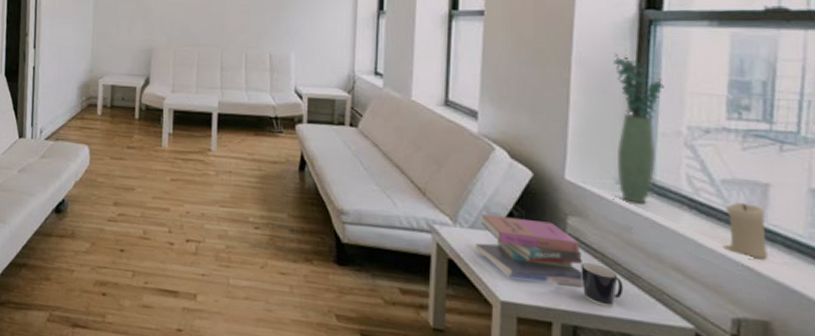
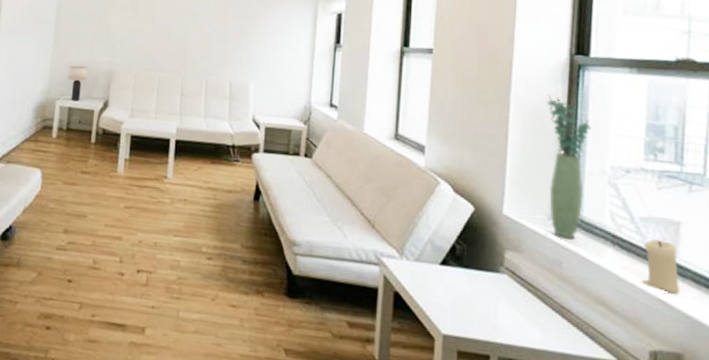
table lamp: none [109,43,128,79] -> present [68,64,88,101]
books: present [475,214,584,288] -> none [420,247,519,321]
mug: present [581,263,624,307] -> none [516,296,554,340]

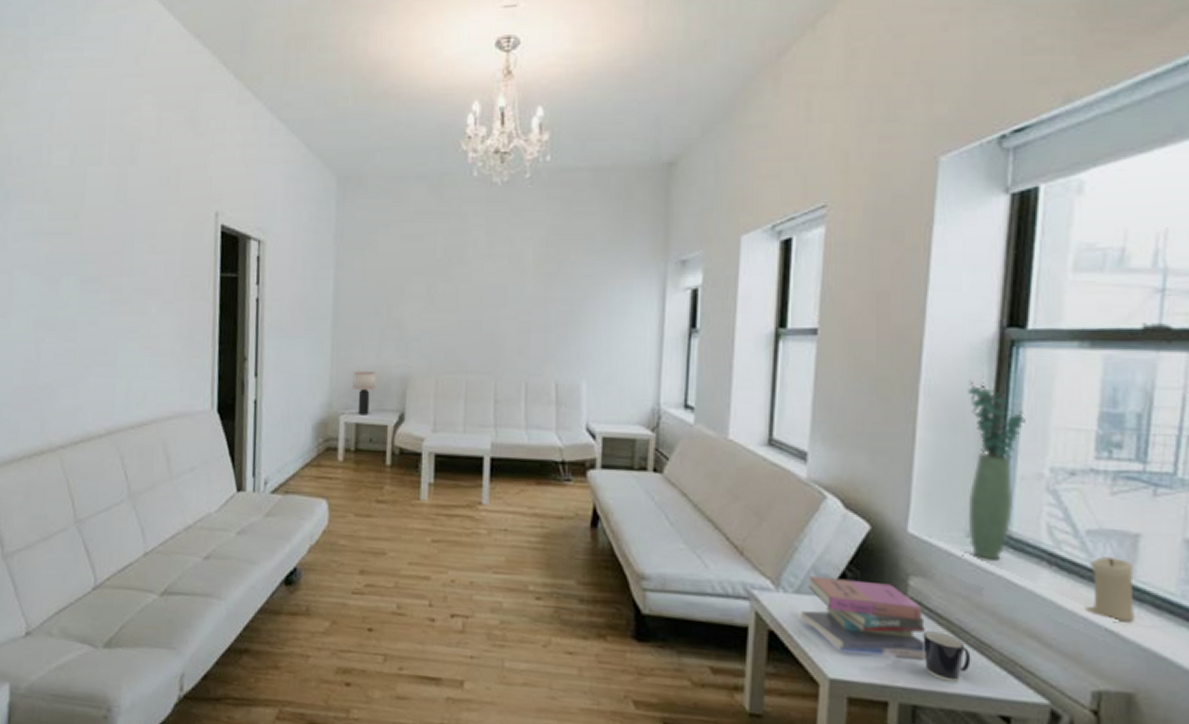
books: none [420,247,519,321] -> present [801,576,926,660]
mug: none [516,296,554,340] -> present [923,631,971,682]

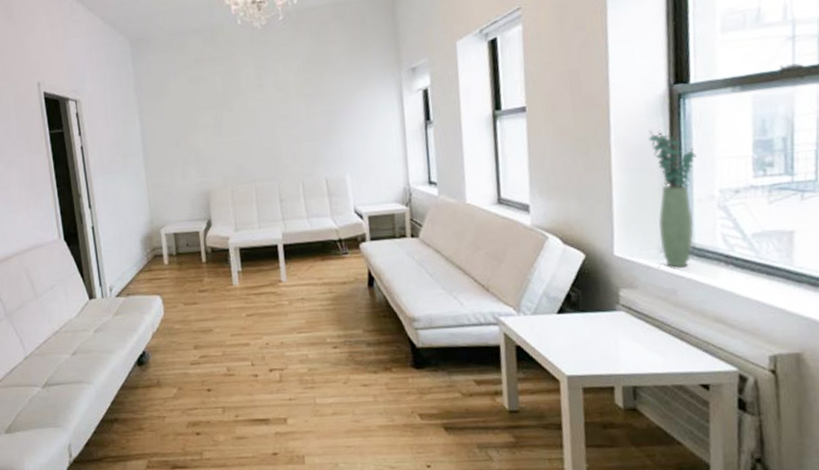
table lamp: present [353,370,377,415] -> none [166,190,186,227]
books: present [801,576,926,660] -> none [539,297,640,354]
mug: present [923,631,971,682] -> none [635,328,674,365]
candle: present [1083,557,1134,622] -> none [756,251,796,300]

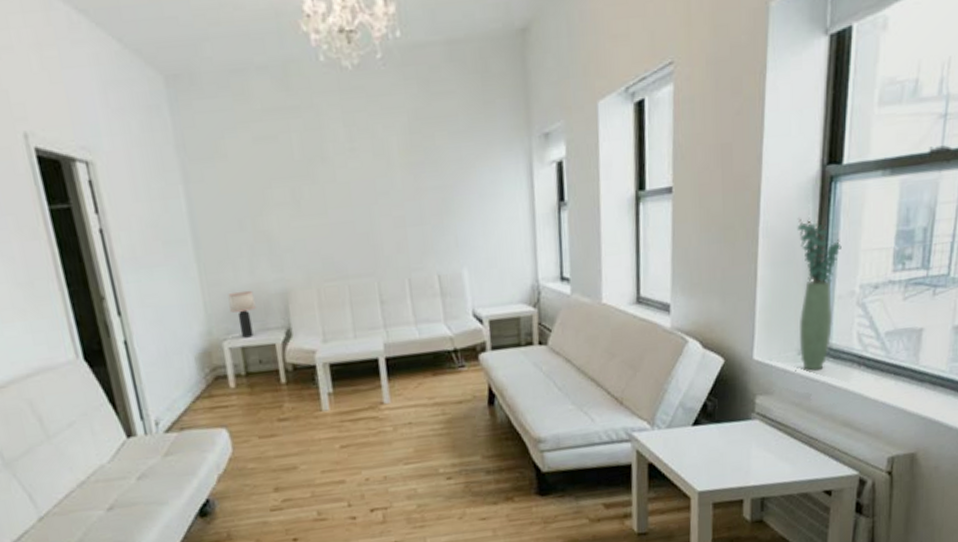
table lamp: none [166,190,186,227] -> present [228,290,256,338]

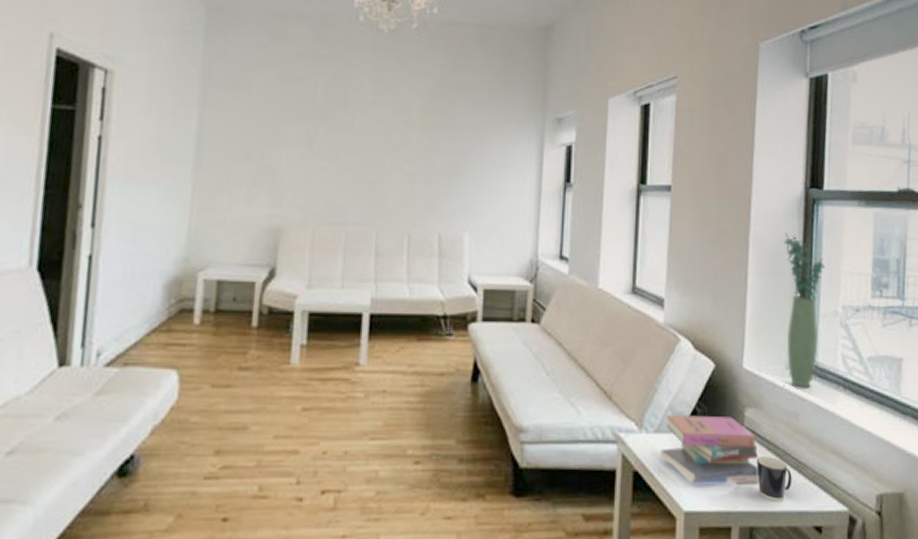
table lamp: present [228,290,256,338] -> none [215,220,245,271]
books: none [673,405,770,468] -> present [660,415,760,484]
mug: none [767,436,803,474] -> present [756,457,792,501]

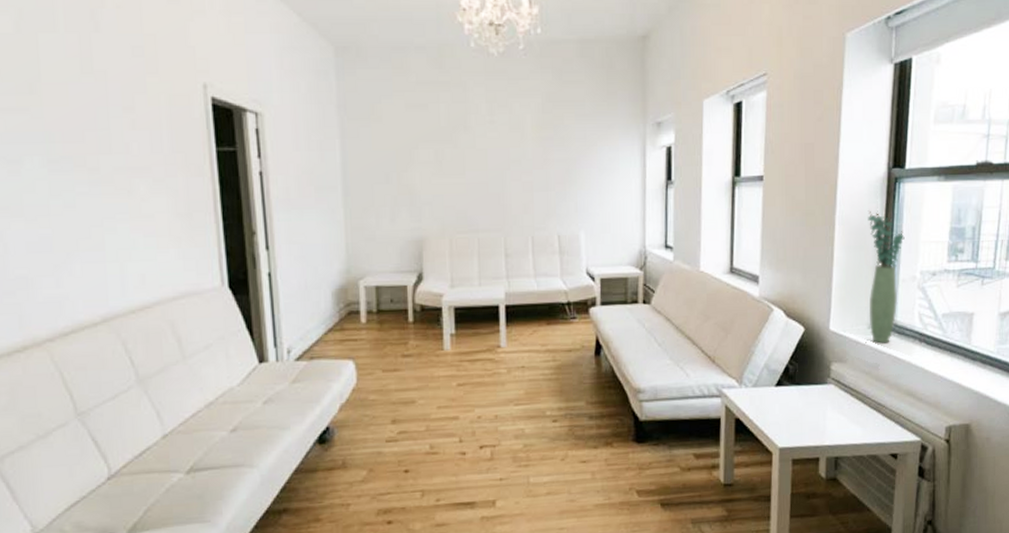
books: present [660,415,760,484] -> none [758,370,844,426]
mug: present [756,457,792,501] -> none [841,401,872,436]

